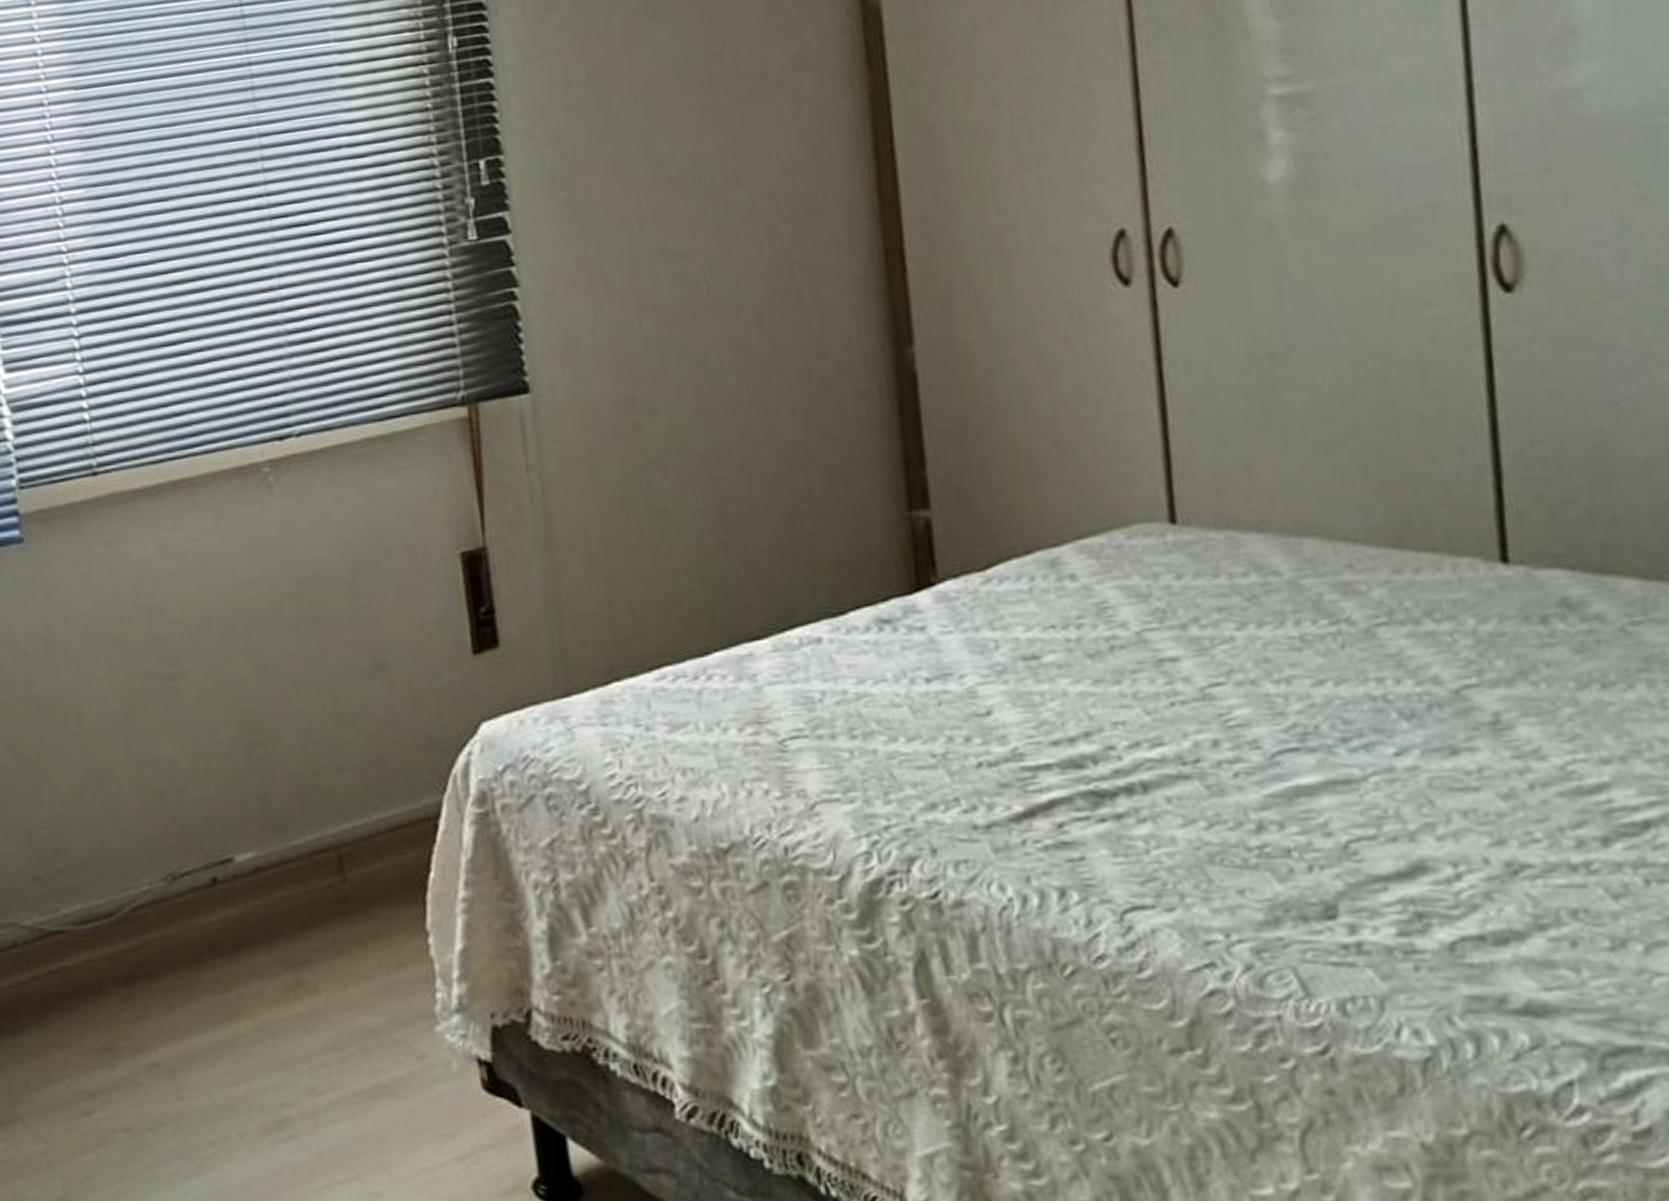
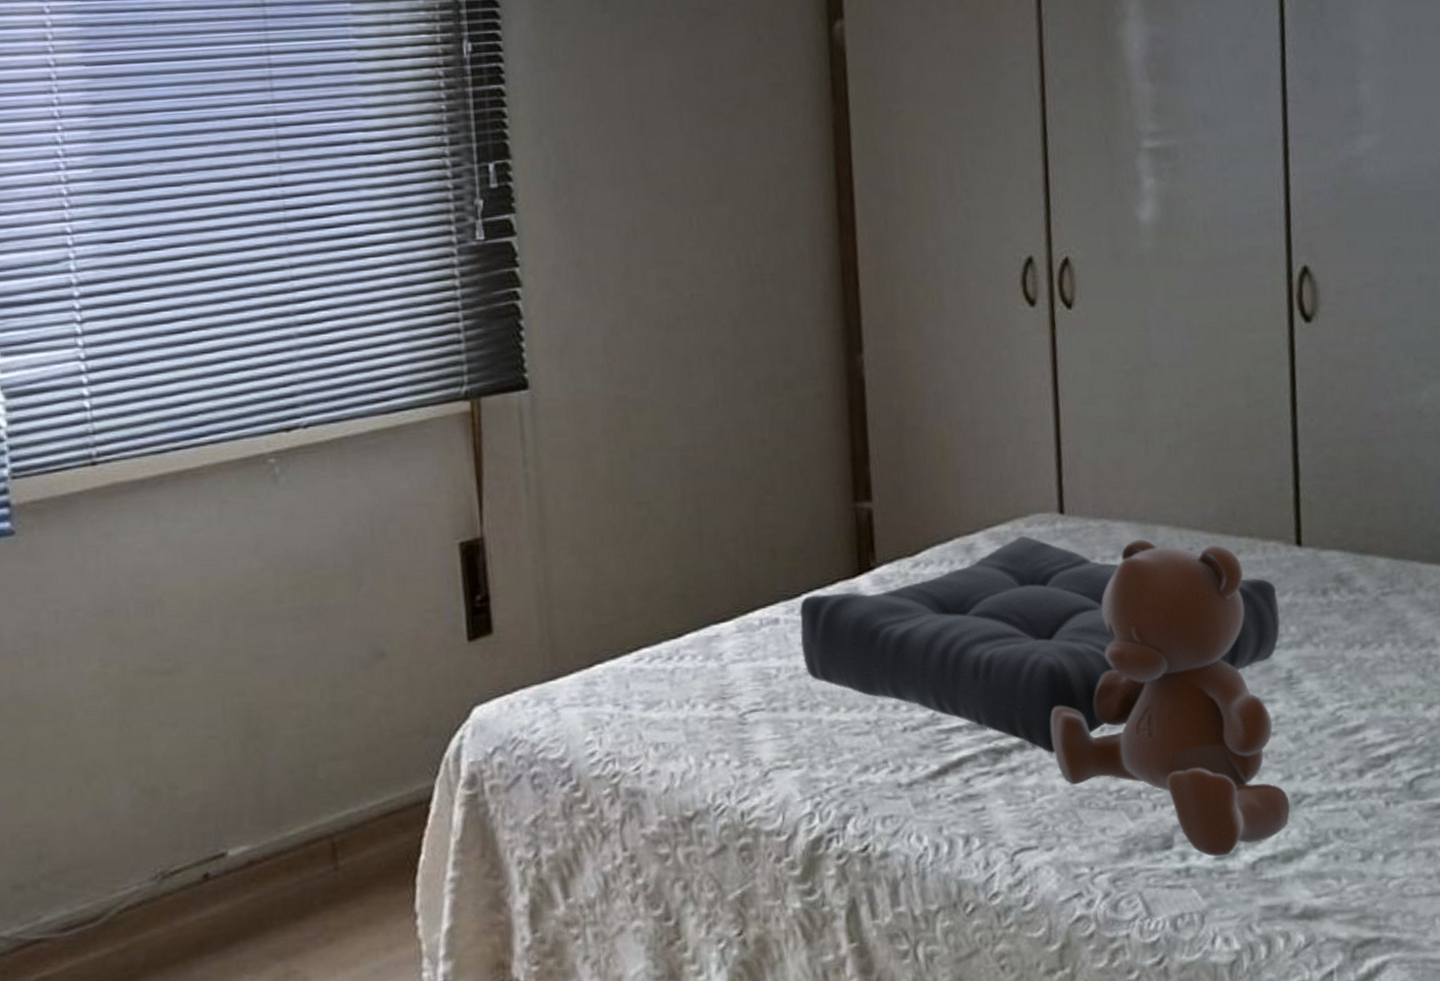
seat cushion: none [846,549,1481,799] -> present [800,536,1280,753]
teddy bear: none [1166,554,1503,933] -> present [1050,539,1290,857]

